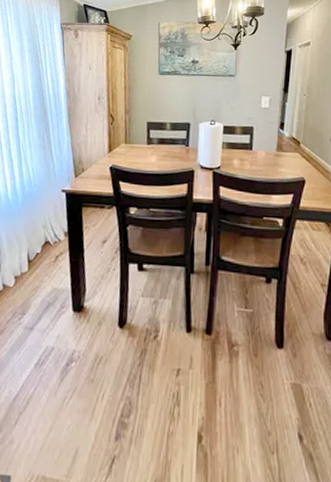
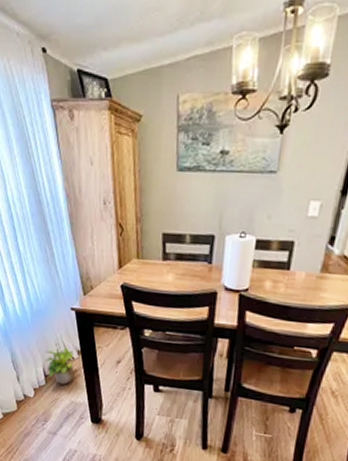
potted plant: none [30,229,61,270] -> present [44,347,74,385]

